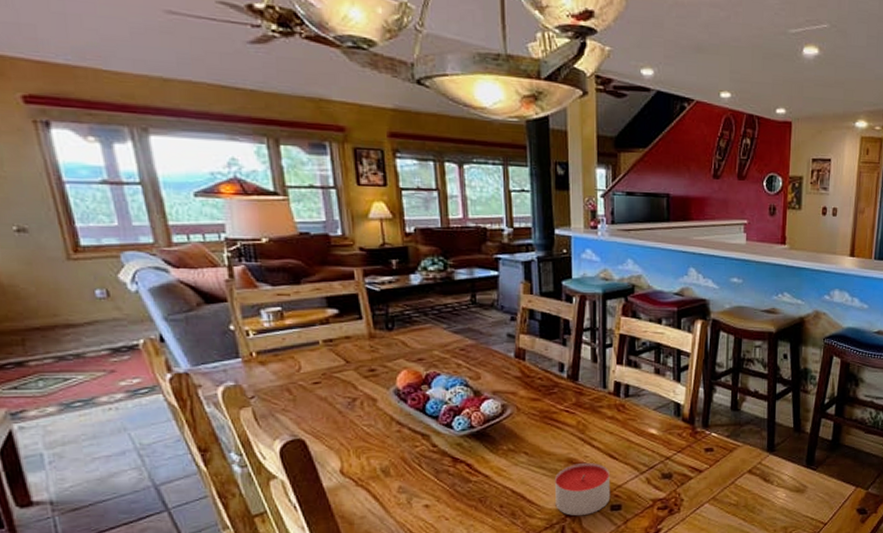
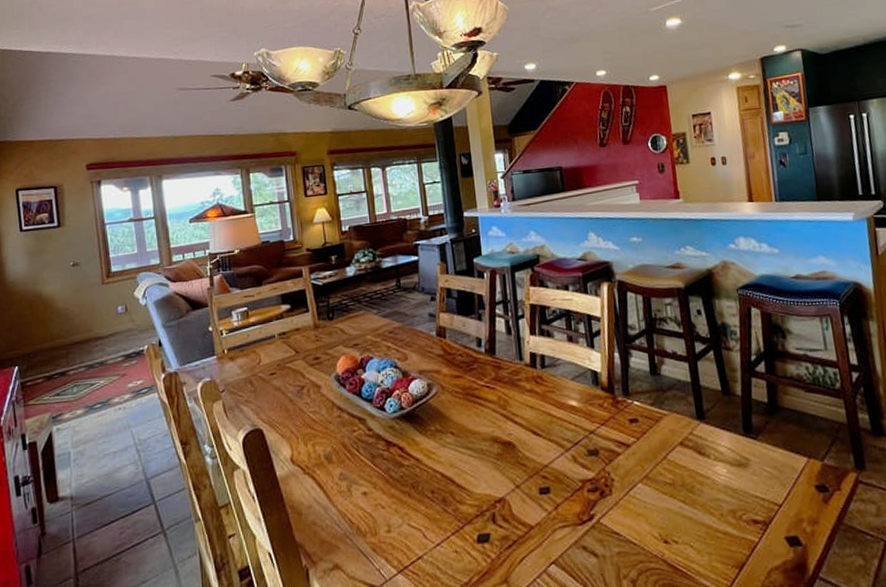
candle: present [554,462,611,516] -> none [481,440,538,502]

